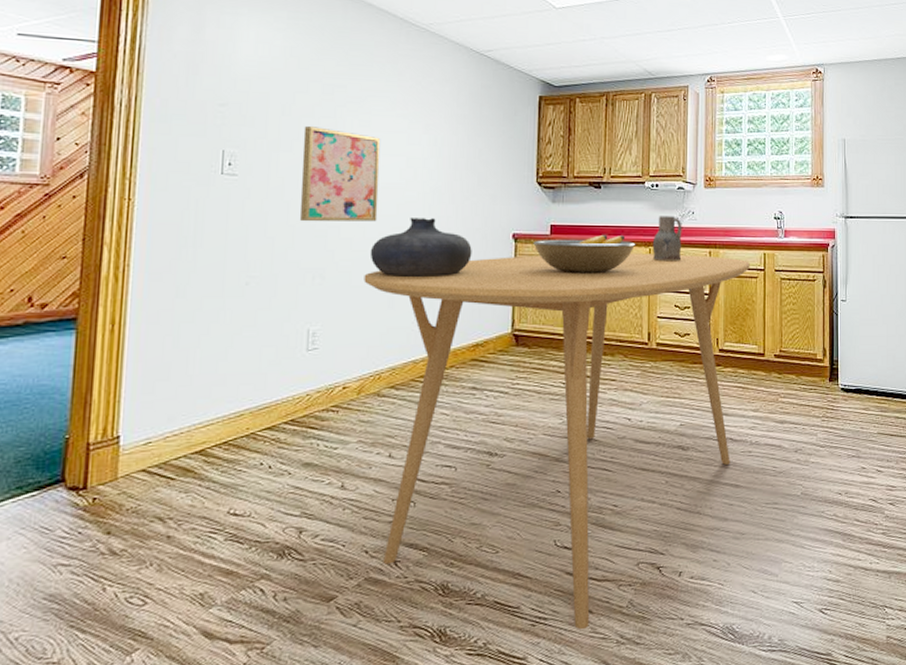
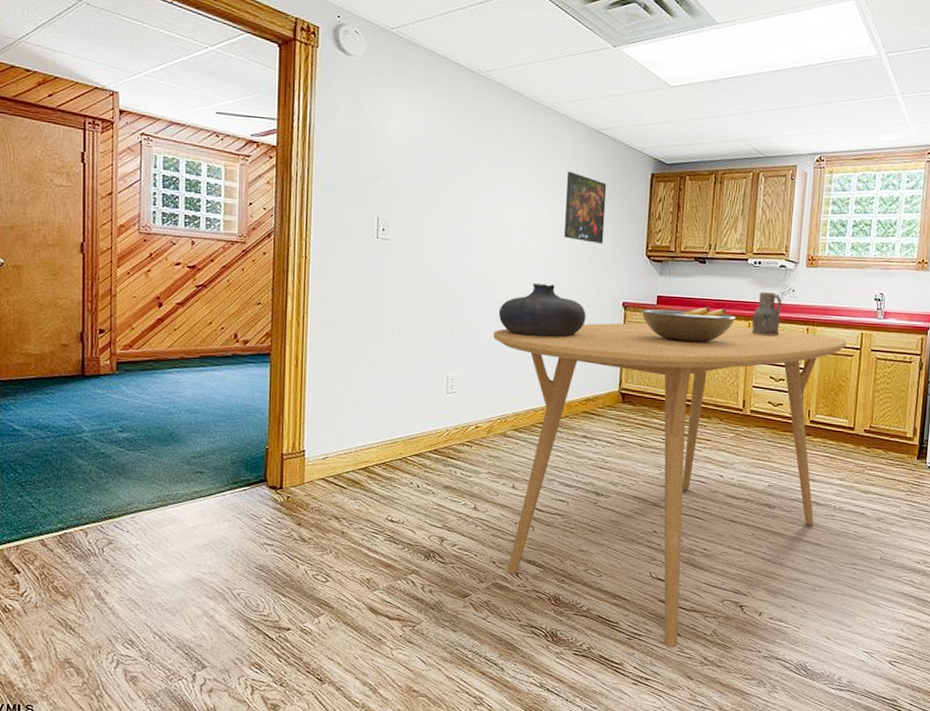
wall art: present [299,126,381,222] -> none [440,198,509,285]
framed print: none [445,95,492,173] -> present [564,171,607,245]

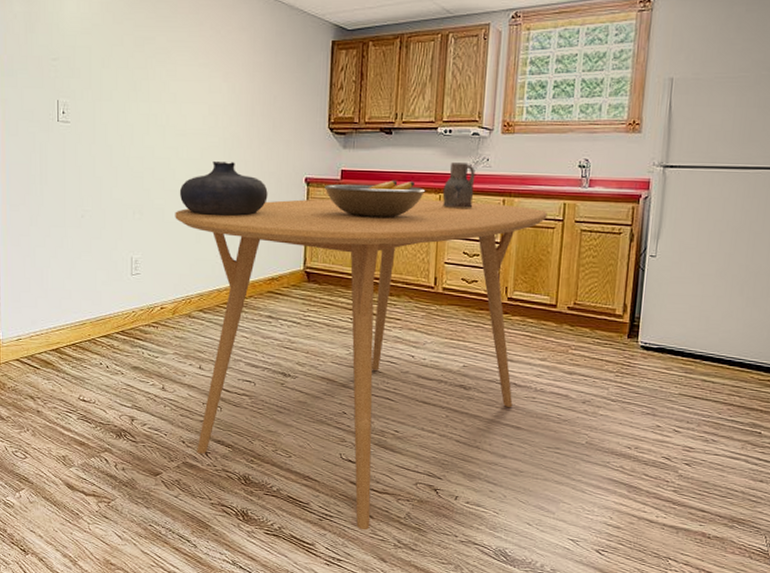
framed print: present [564,171,607,245] -> none [243,43,286,119]

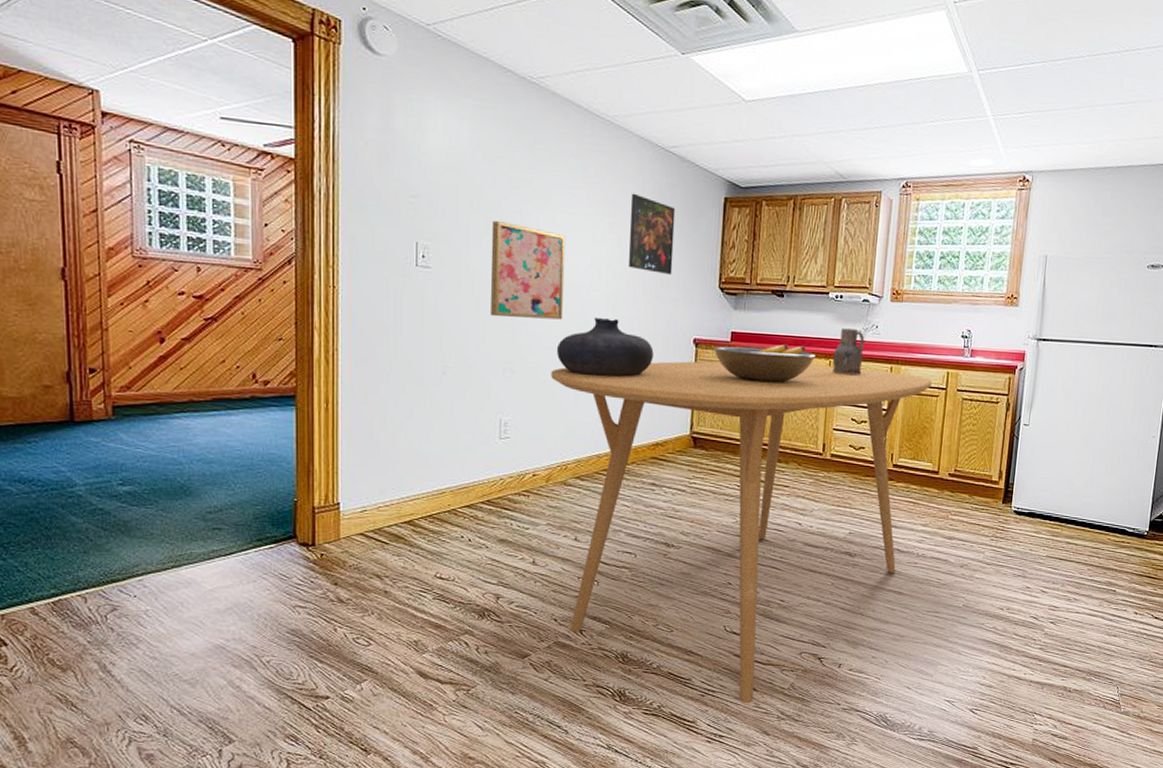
wall art: none [120,77,186,165] -> present [489,221,566,320]
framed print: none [243,43,286,119] -> present [629,193,676,276]

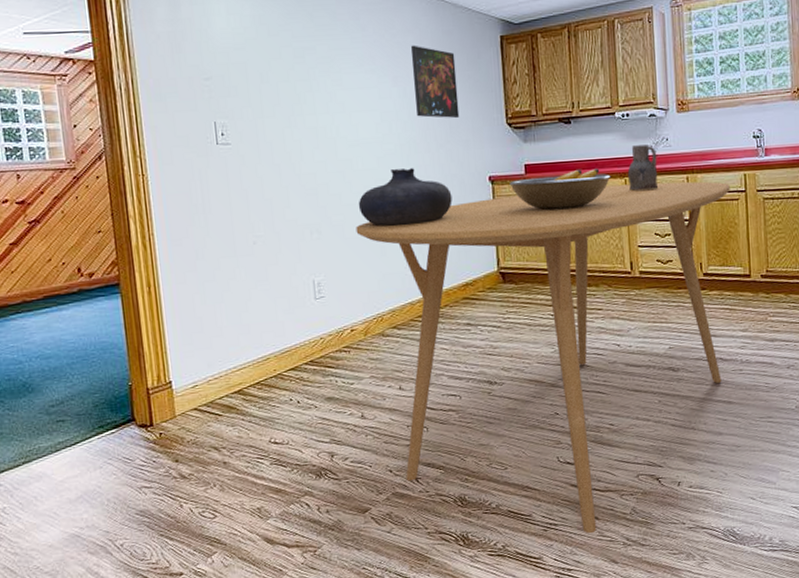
wall art: present [489,221,566,320] -> none [282,90,361,182]

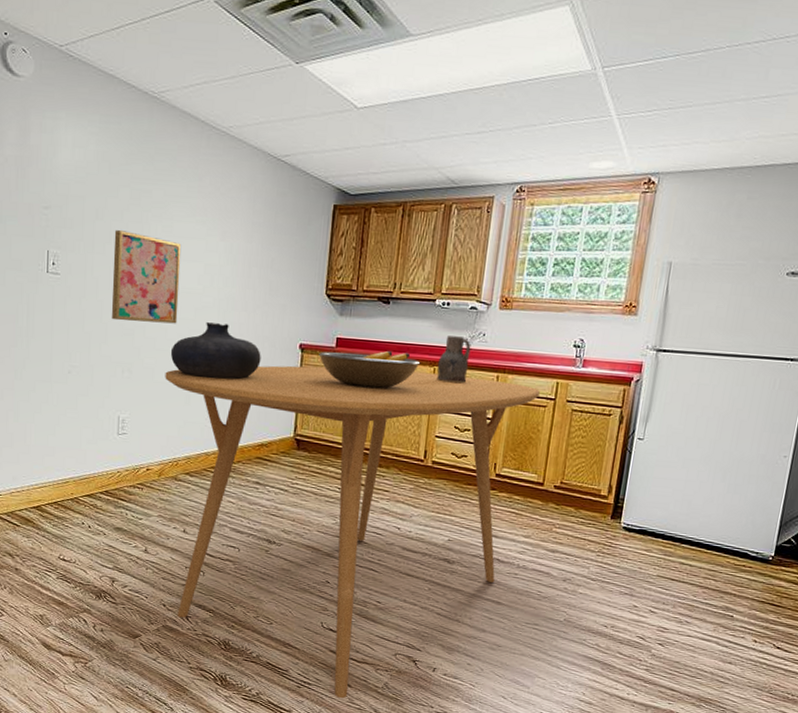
wall art: none [282,90,361,182] -> present [111,230,182,324]
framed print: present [410,45,460,119] -> none [240,202,286,282]

